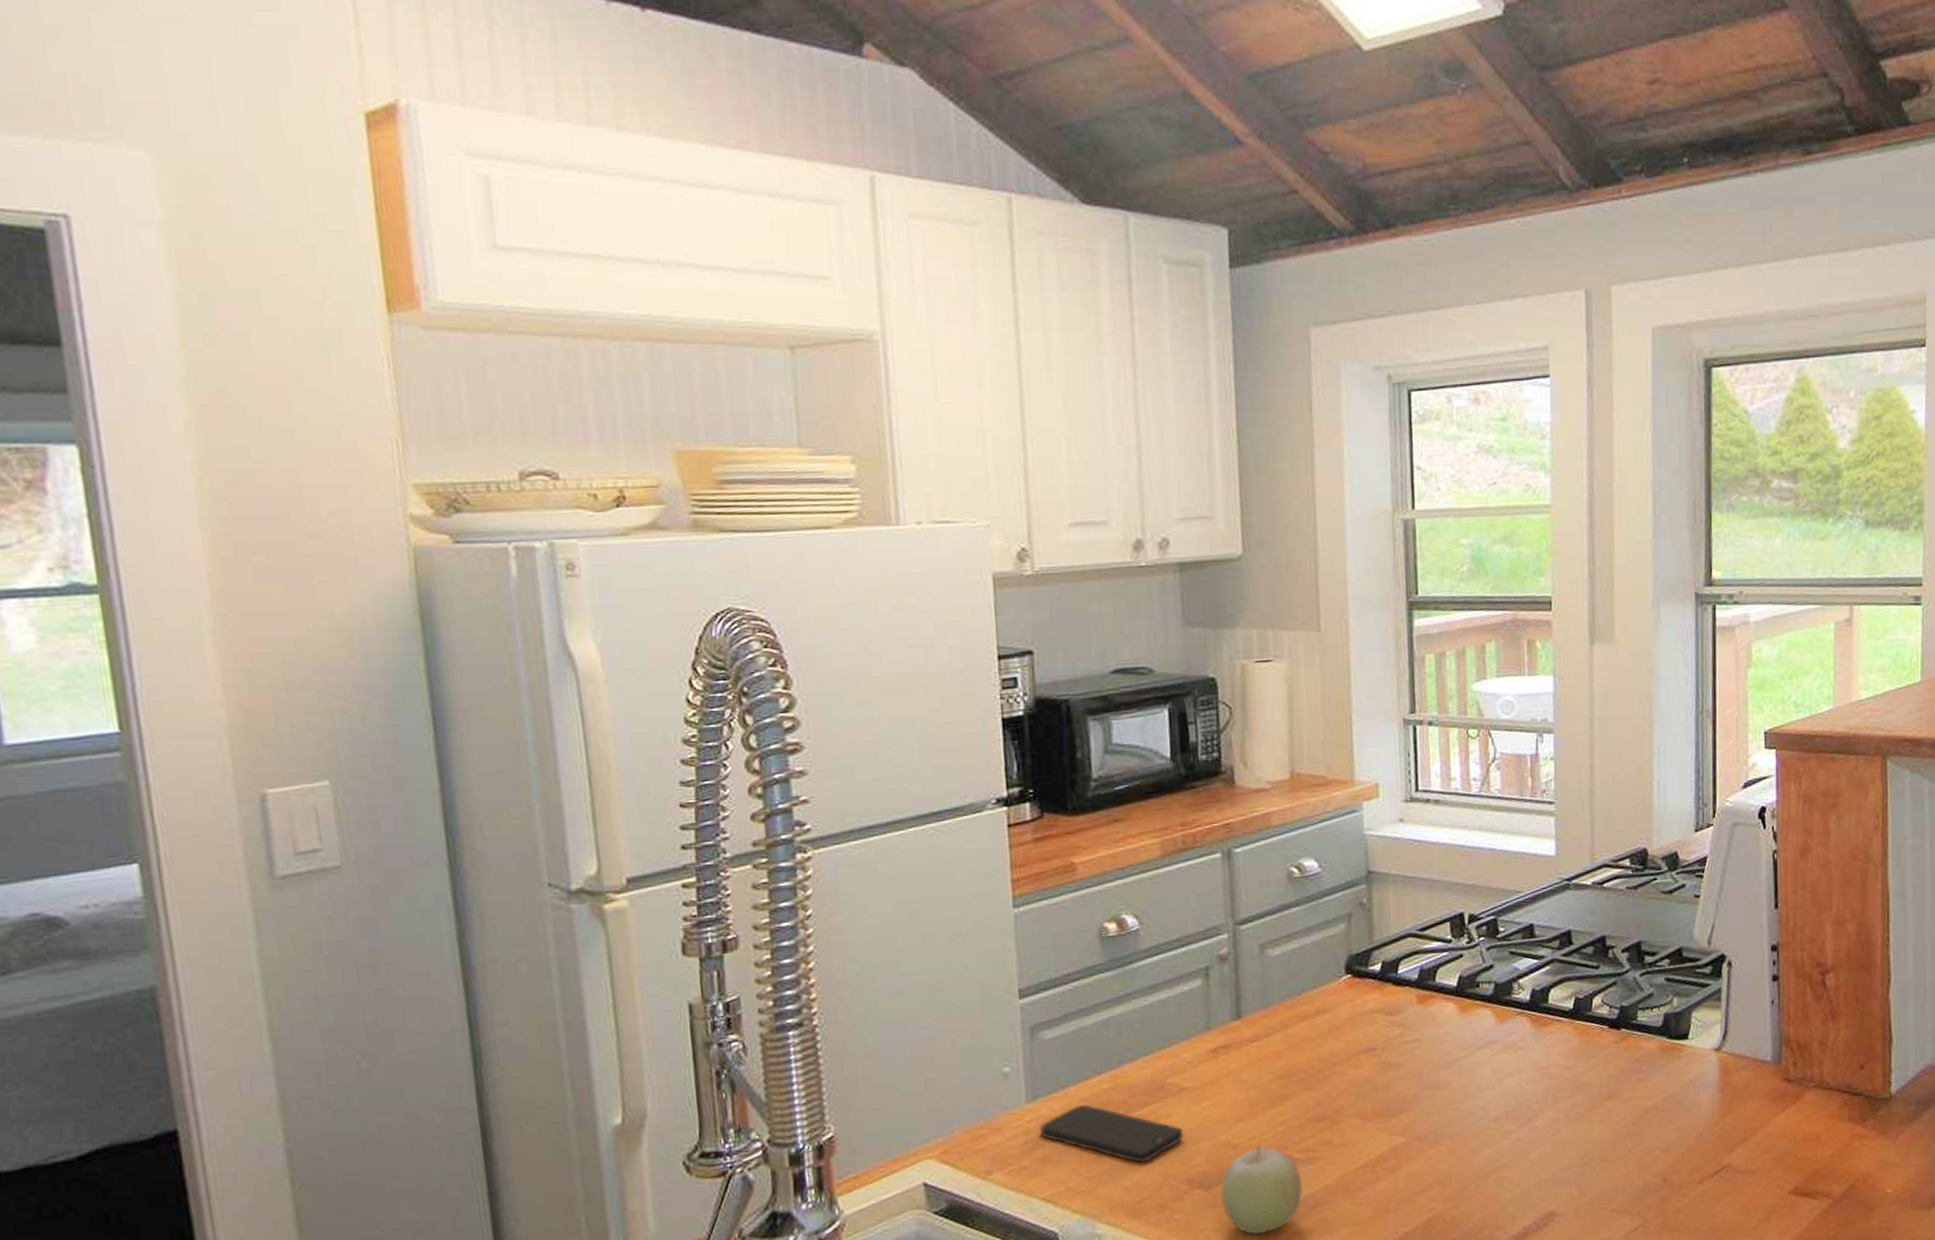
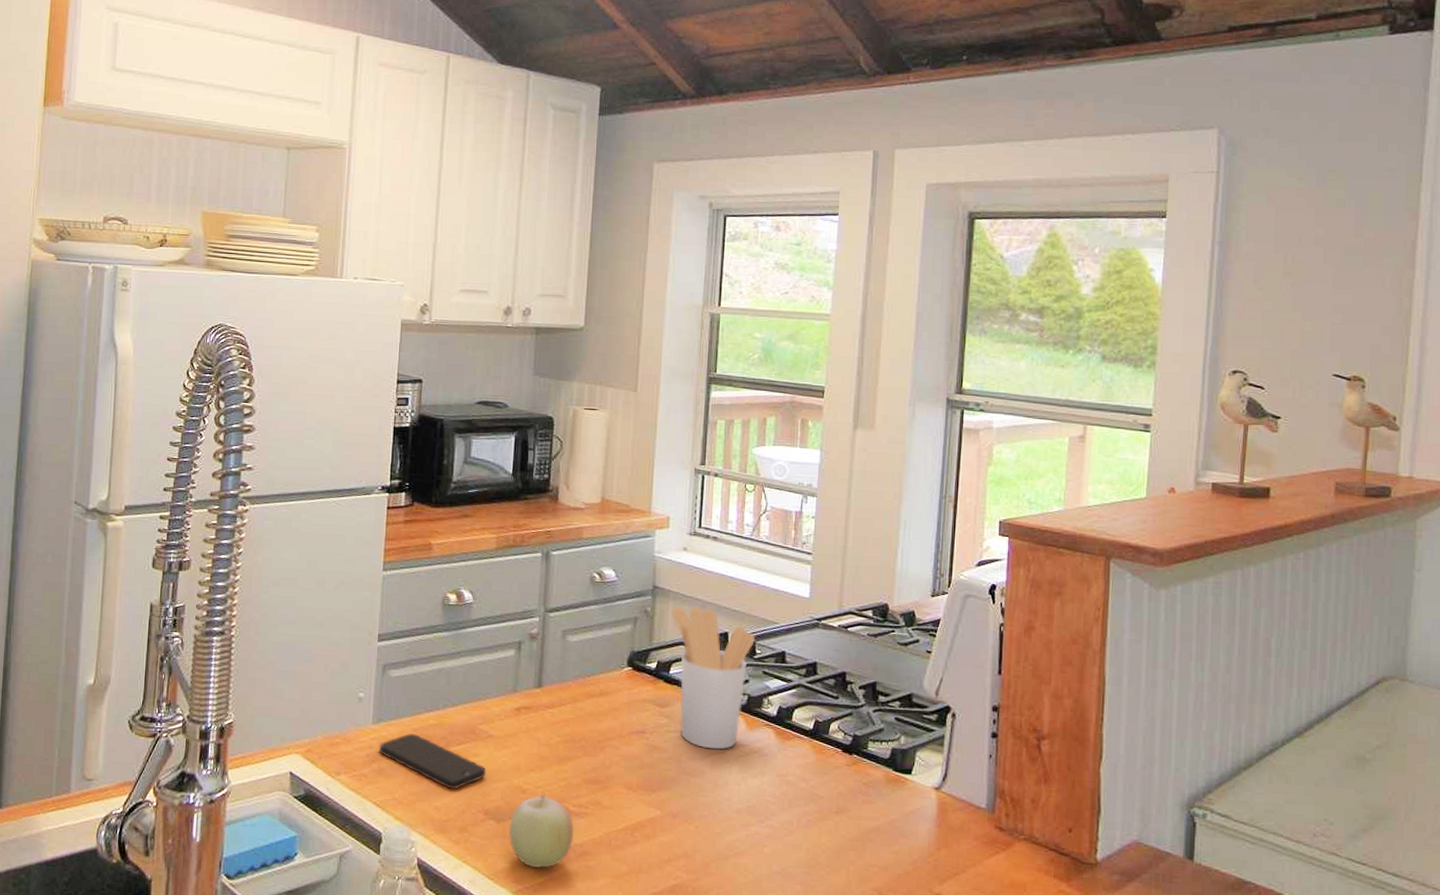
utensil holder: none [1393,887,1498,1055] -> present [672,606,756,750]

